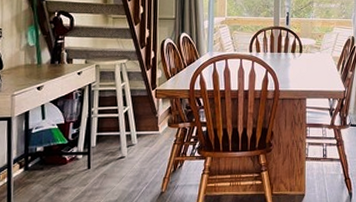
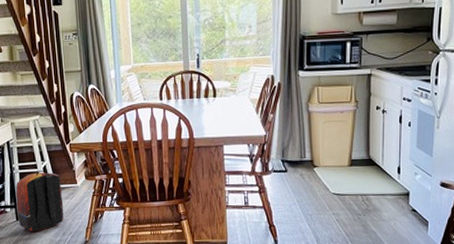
backpack: none [88,115,142,181] -> present [15,169,64,232]

